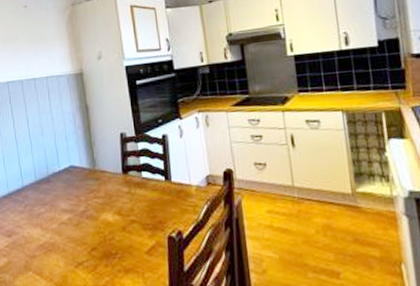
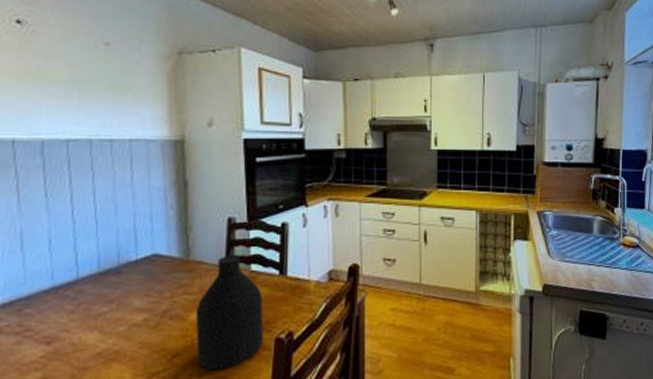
bottle: none [104,164,159,263] -> present [195,255,264,370]

